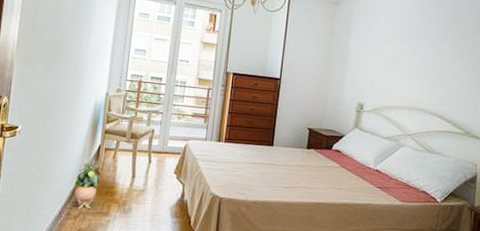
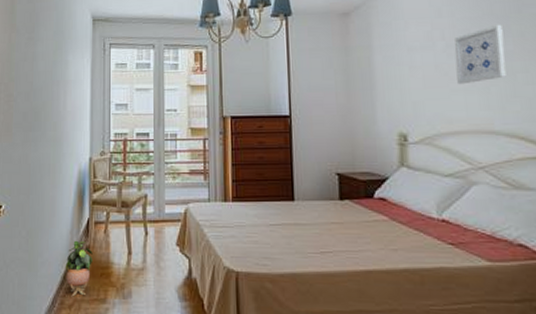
wall art: none [405,30,443,72] -> present [454,25,506,85]

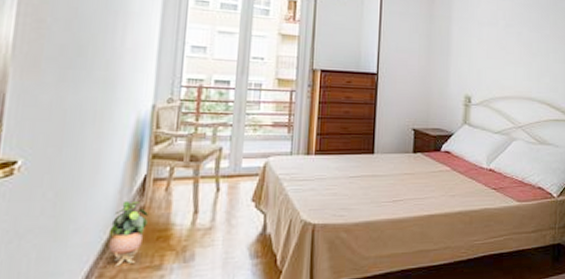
wall art: present [454,25,506,85] -> none [511,13,544,58]

